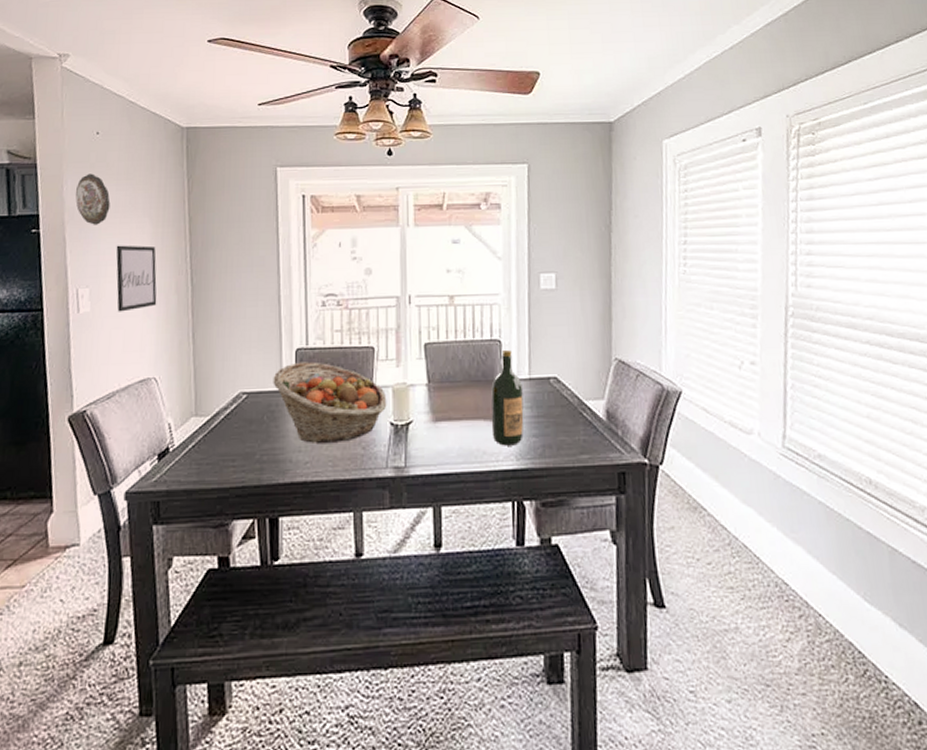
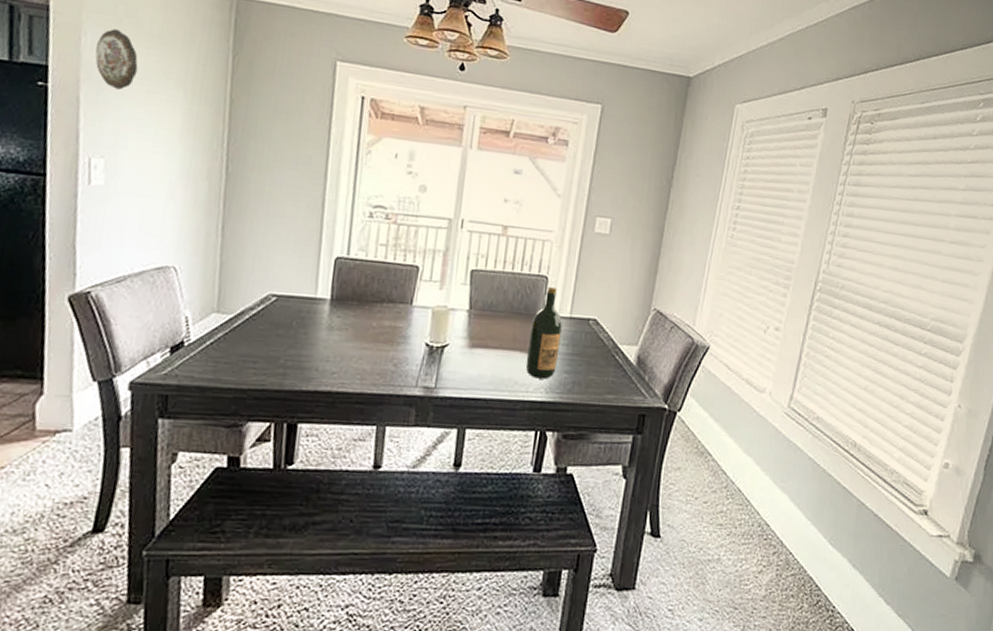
wall art: present [116,245,157,312] -> none [136,116,188,191]
fruit basket: present [273,362,387,443] -> none [306,271,426,357]

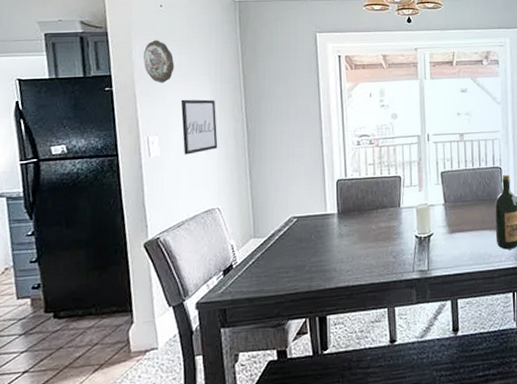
wall art: none [136,116,188,191] -> present [181,99,218,155]

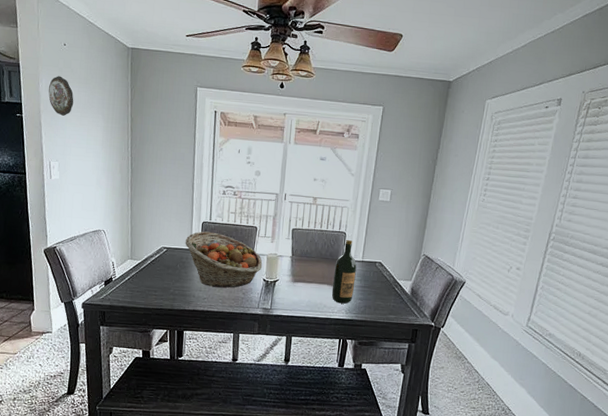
wall art: present [181,99,218,155] -> none [77,133,107,182]
fruit basket: none [318,190,413,255] -> present [185,231,263,288]

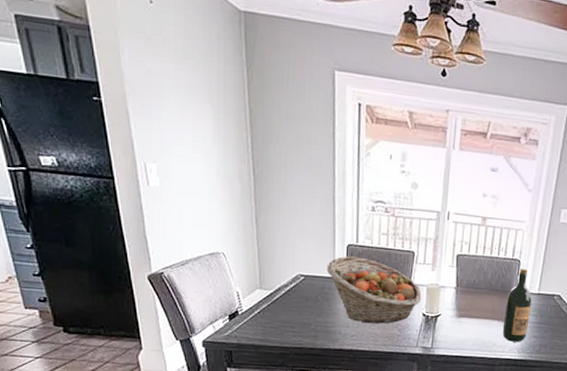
decorative plate: present [48,76,74,116] -> none [134,46,171,102]

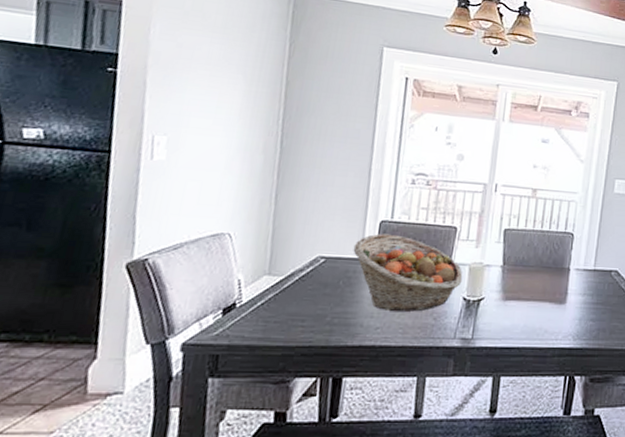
wine bottle: present [502,269,532,342] -> none [554,243,587,327]

